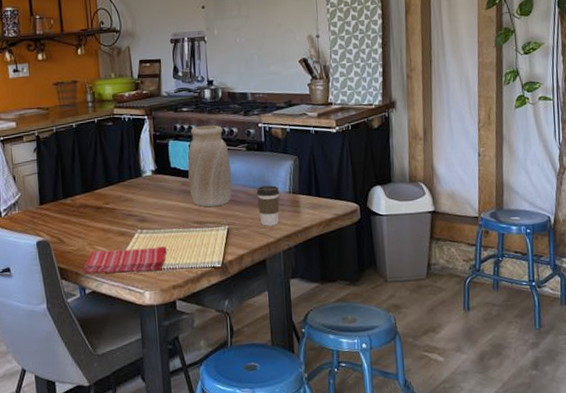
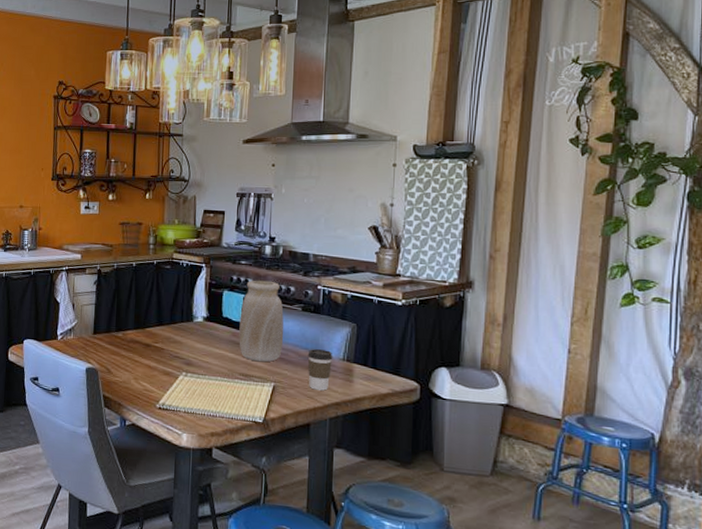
dish towel: present [83,246,167,274] -> none [125,385,209,416]

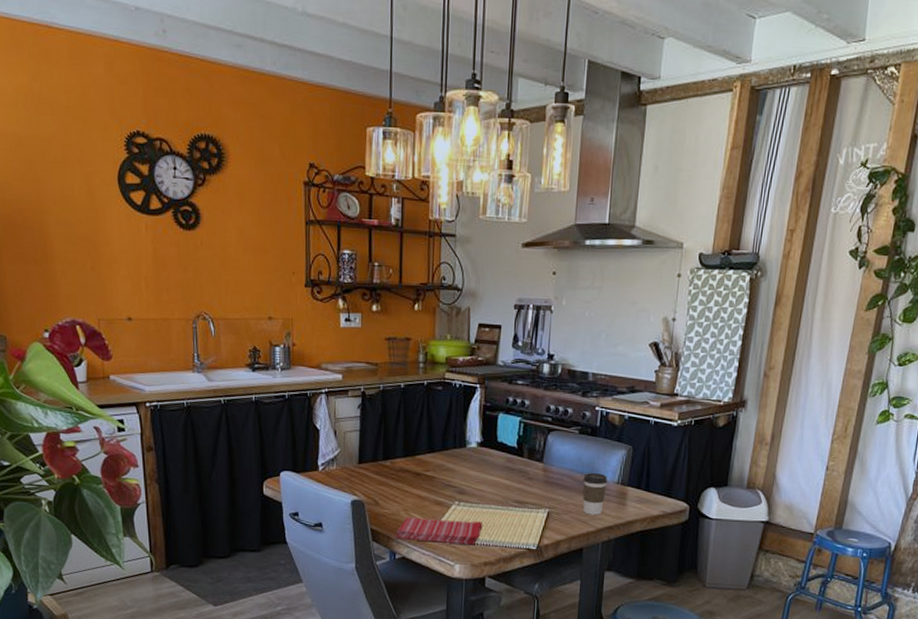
dish towel: none [125,385,209,416] -> present [395,517,483,546]
vase: present [239,280,284,362] -> none [514,401,561,488]

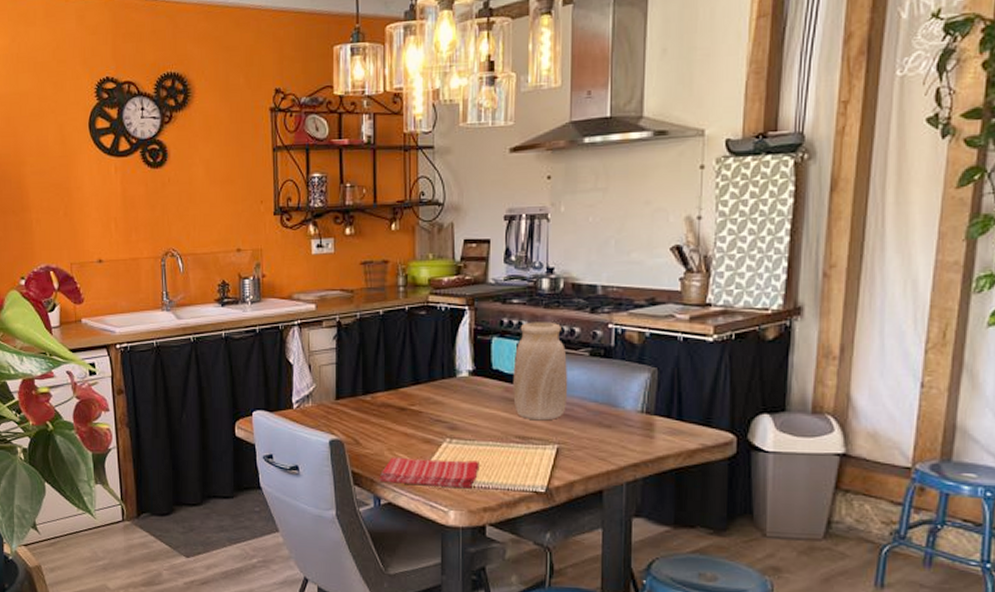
vase: none [514,401,561,488] -> present [513,322,568,421]
coffee cup: present [582,473,608,515] -> none [598,401,629,450]

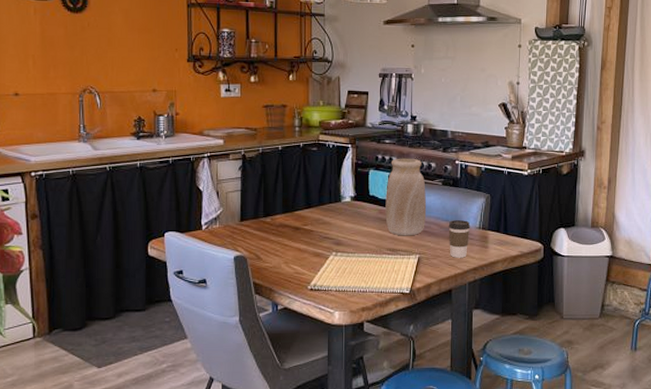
dish towel: present [379,457,480,489] -> none [277,269,359,293]
coffee cup: none [598,401,629,450] -> present [448,220,471,258]

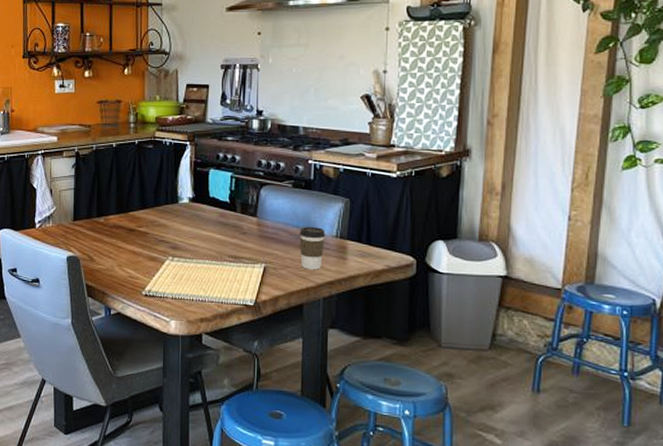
vase: present [385,158,427,236] -> none [227,156,274,243]

